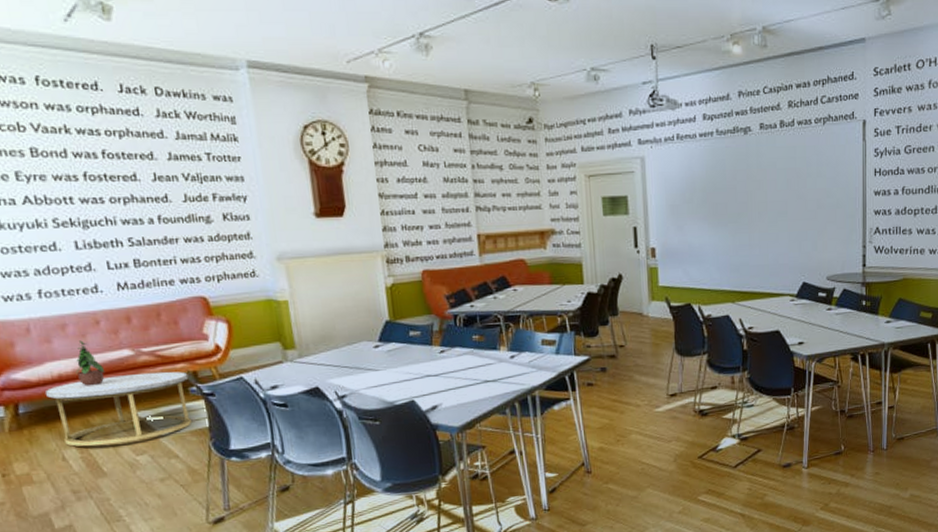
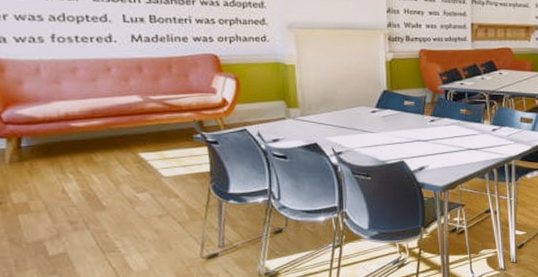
coffee table: present [46,371,192,447] -> none [51,118,194,182]
potted plant: present [75,340,106,386] -> none [83,84,113,127]

